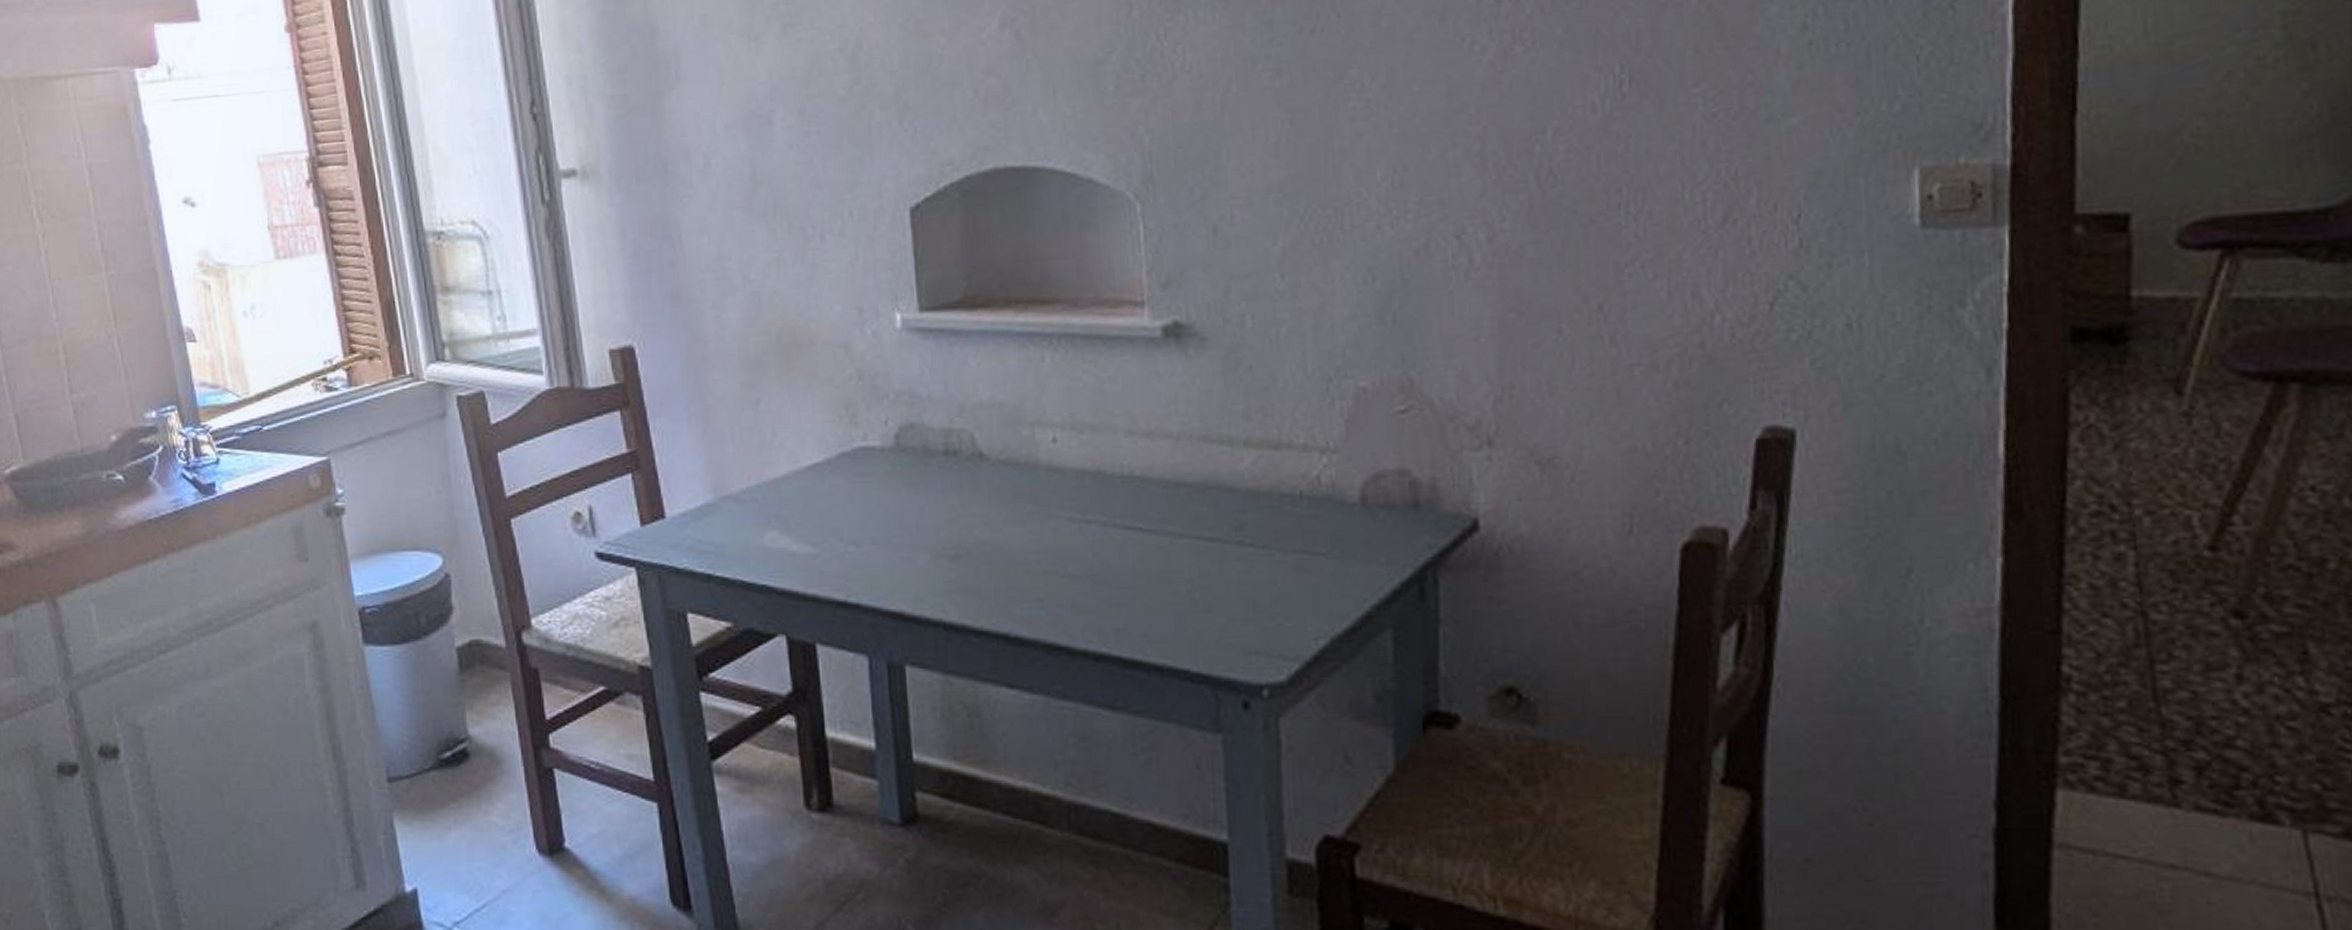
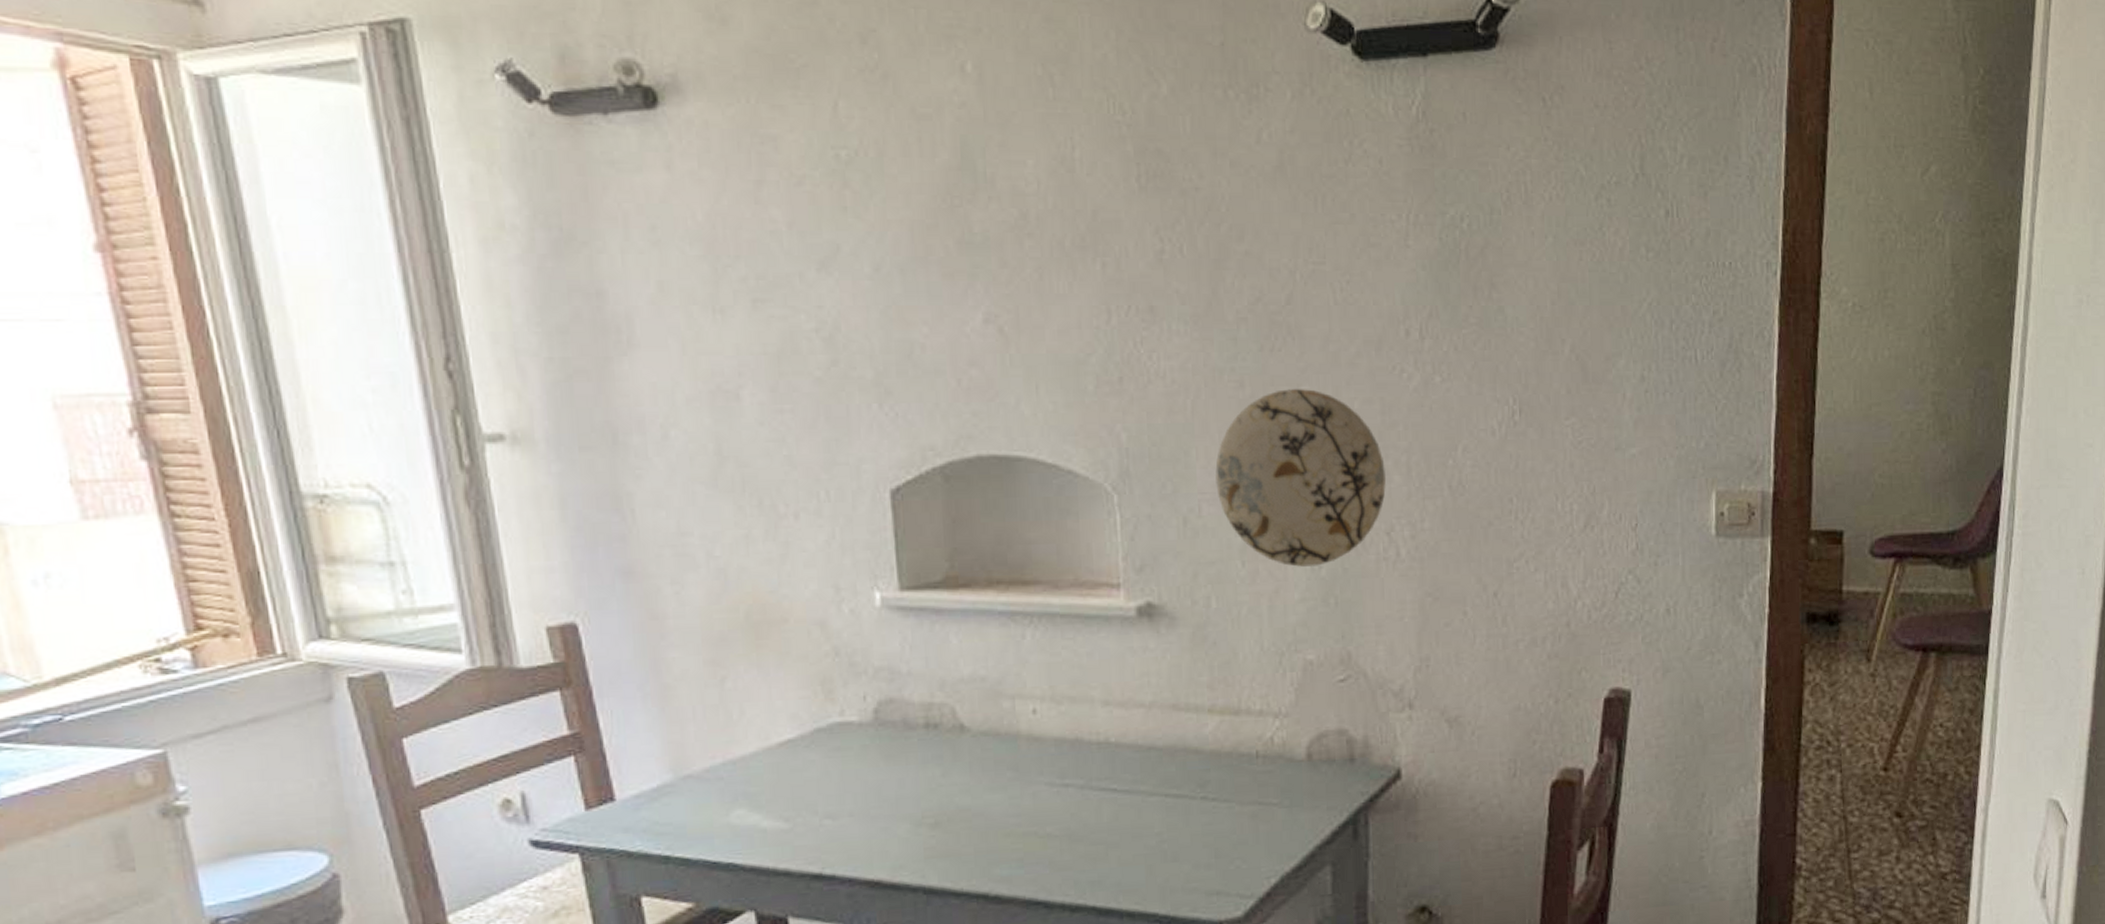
decorative plate: none [1249,72,1455,279] -> present [1215,388,1387,567]

